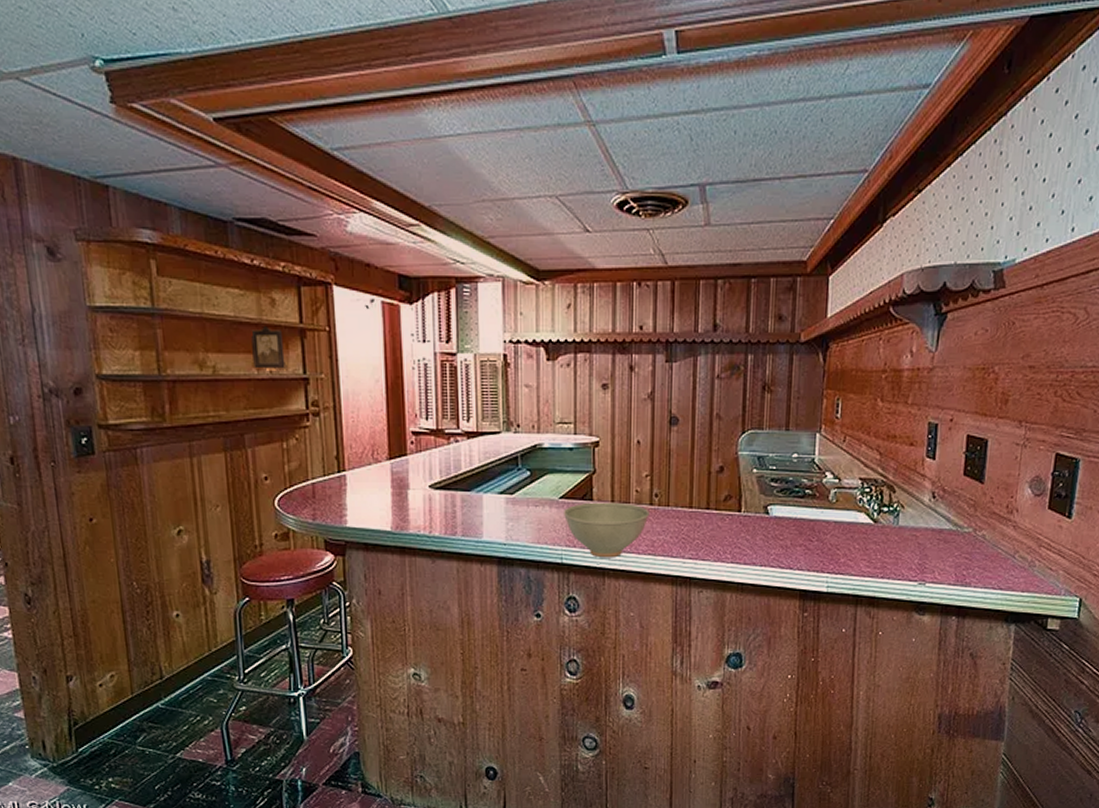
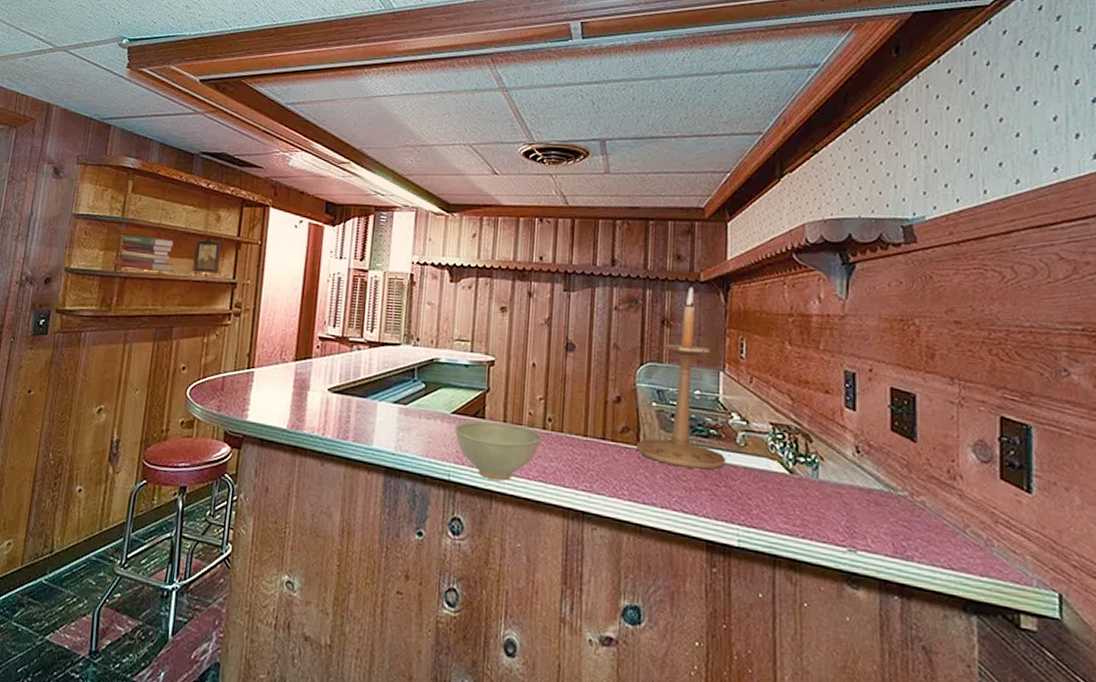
books: none [152,327,230,372] -> present [111,233,174,272]
candlestick: none [737,349,819,527] -> present [635,287,726,470]

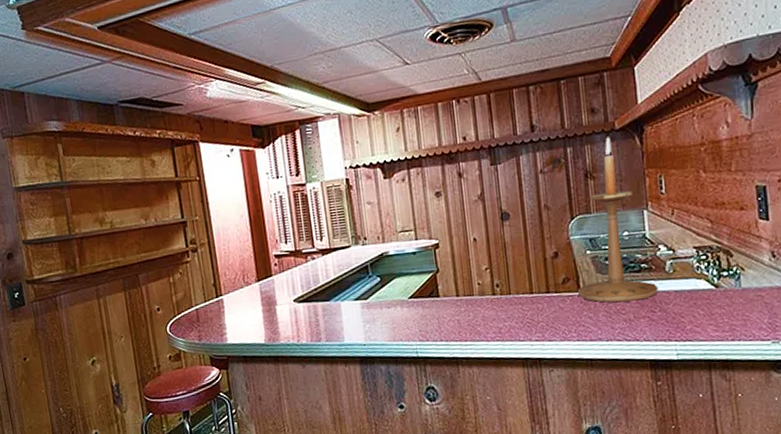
books: present [111,233,174,272] -> none [64,193,124,230]
photo frame: present [192,237,222,274] -> none [138,183,168,219]
bowl: present [454,420,542,481] -> none [413,296,494,349]

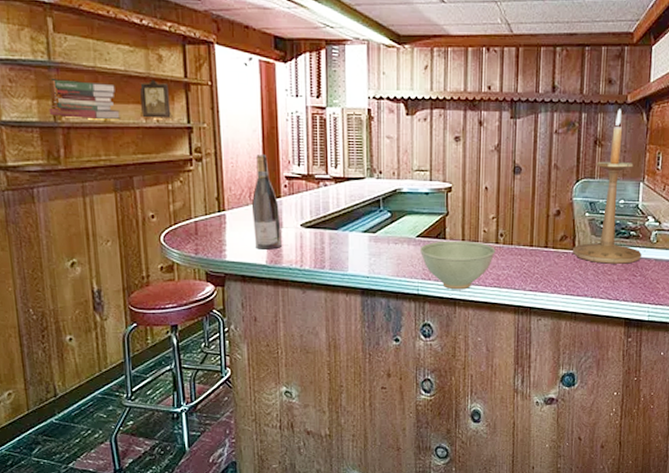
books: none [64,193,124,230] -> present [48,79,120,120]
photo frame: none [138,183,168,219] -> present [140,80,173,119]
wine bottle: none [245,237,278,329] -> present [251,155,282,250]
bowl: none [413,296,494,349] -> present [419,240,495,290]

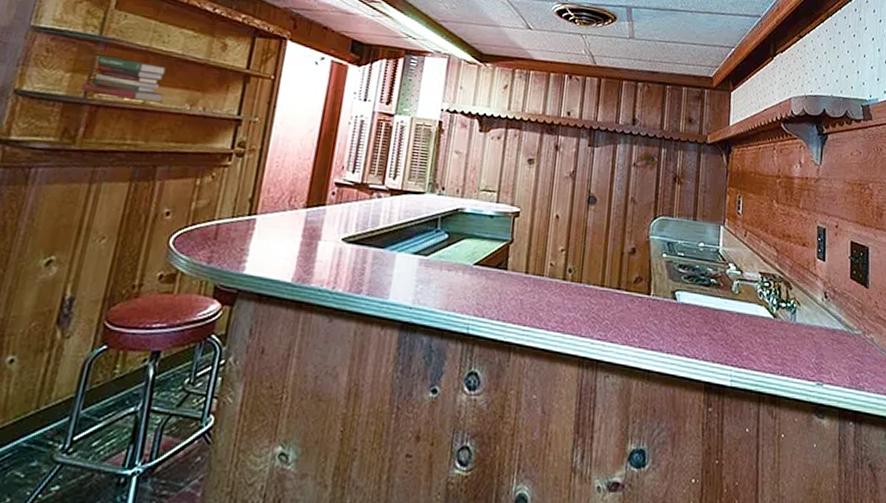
photo frame: present [140,80,173,119] -> none [187,67,226,109]
wine bottle: present [251,155,282,250] -> none [283,156,322,265]
bowl: present [419,240,495,290] -> none [475,271,562,333]
candlestick: present [572,109,642,264] -> none [647,148,723,316]

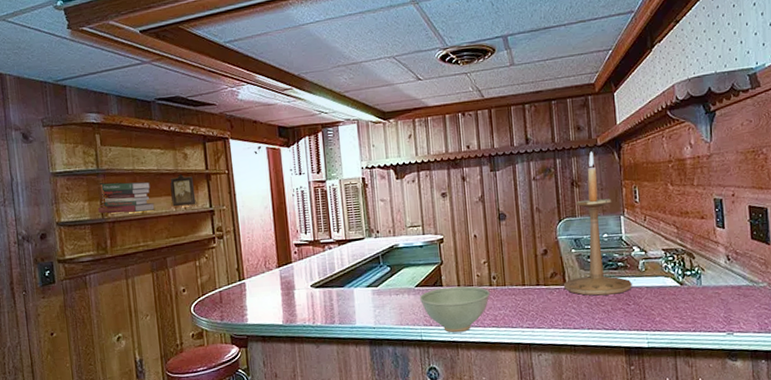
photo frame: none [187,67,226,109] -> present [170,174,198,207]
bowl: none [475,271,562,333] -> present [419,286,490,333]
candlestick: none [647,148,723,316] -> present [563,151,632,296]

